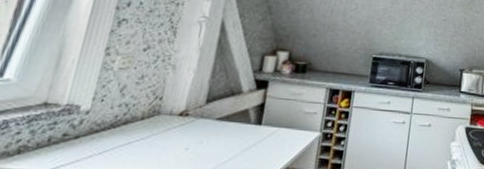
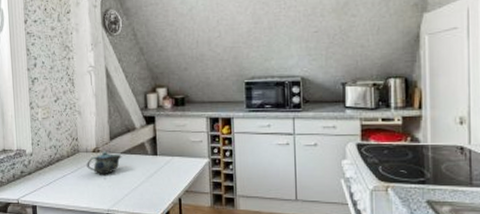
teapot: none [165,115,217,145] -> present [87,151,122,175]

